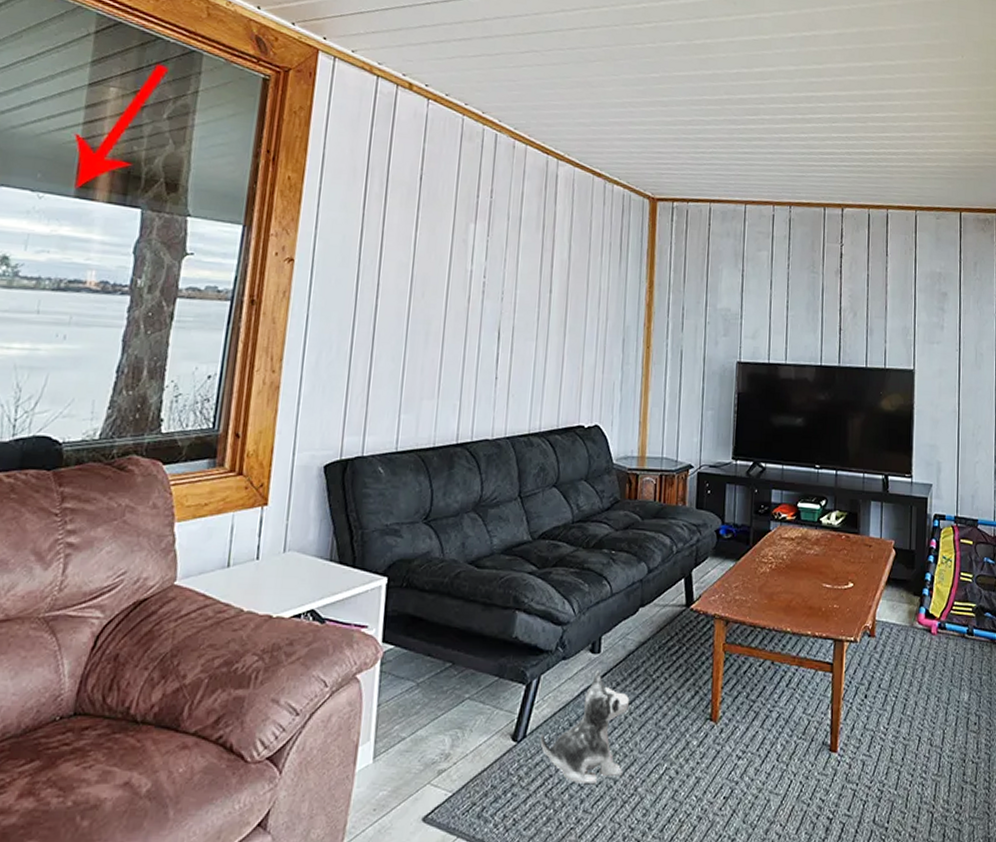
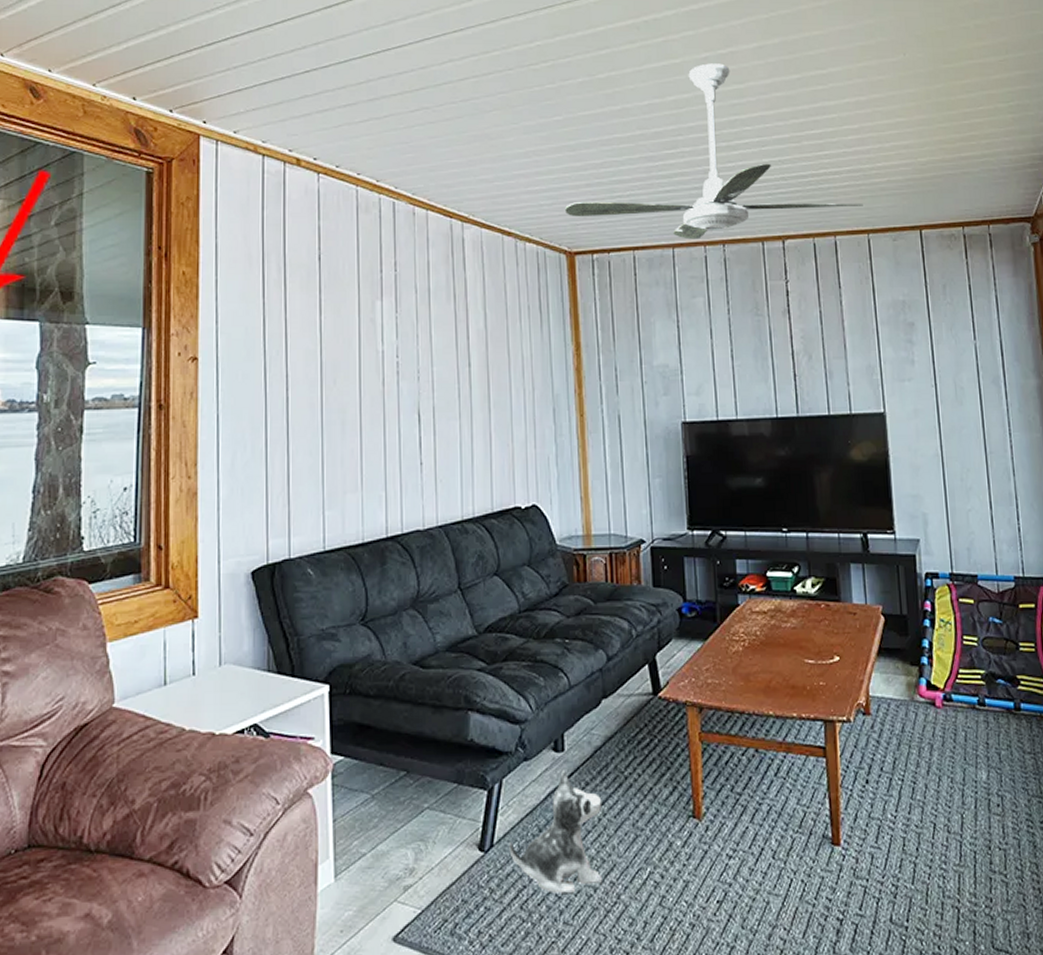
ceiling fan: none [653,42,914,199] -> present [565,63,863,240]

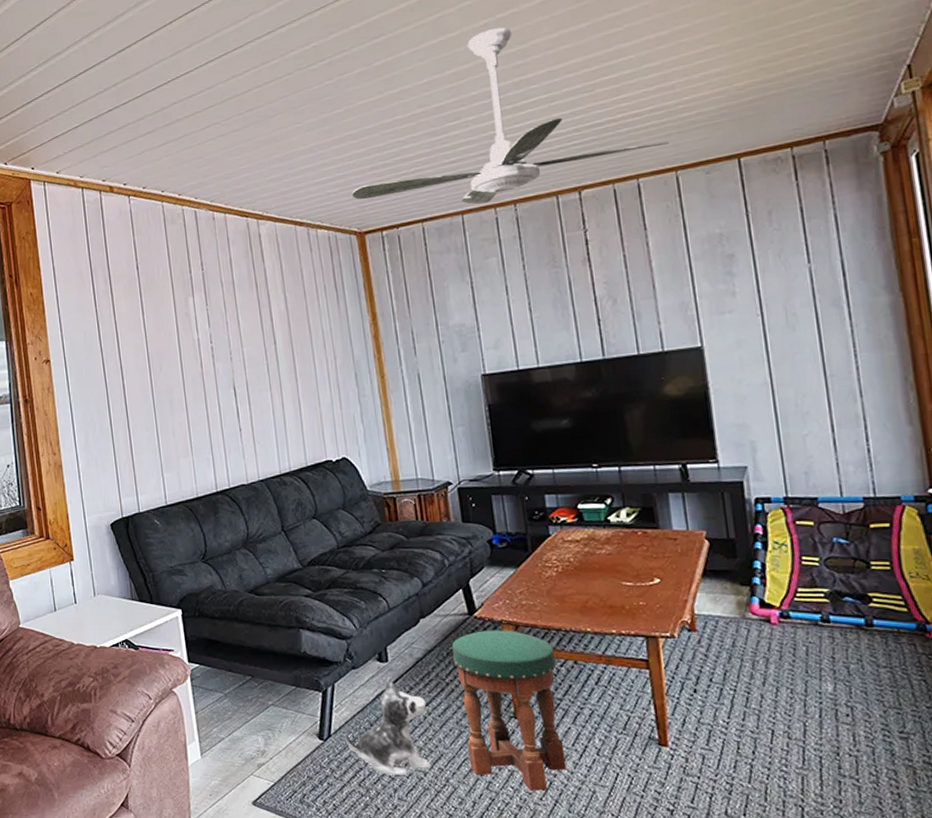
stool: none [633,712,742,905] -> present [452,630,567,791]

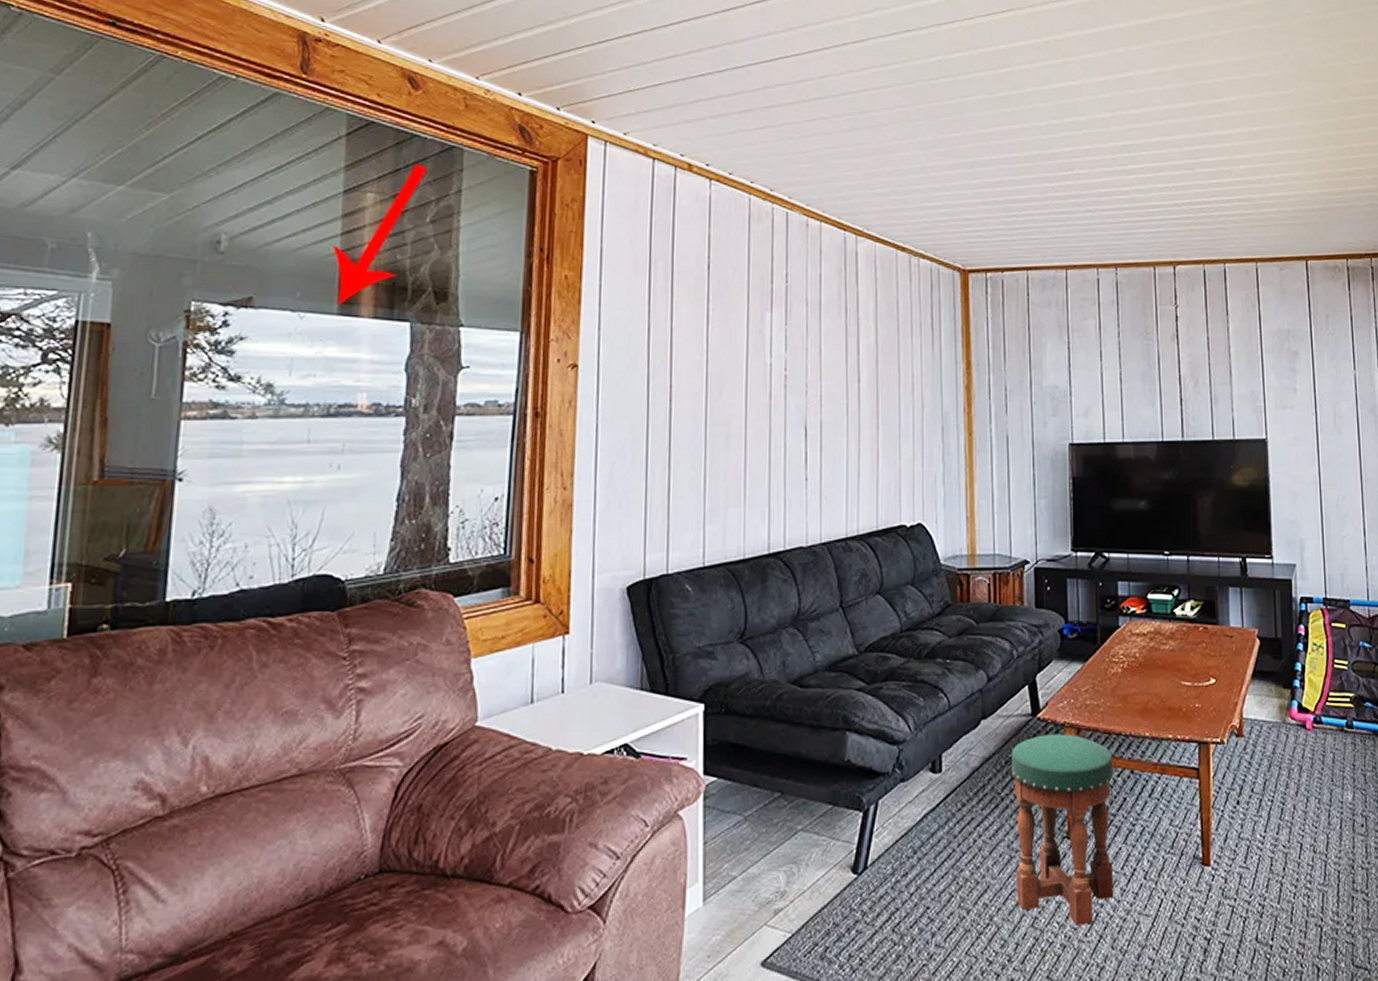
plush toy: present [344,676,431,775] -> none [883,790,977,916]
ceiling fan: present [352,27,669,205] -> none [961,87,1252,262]

